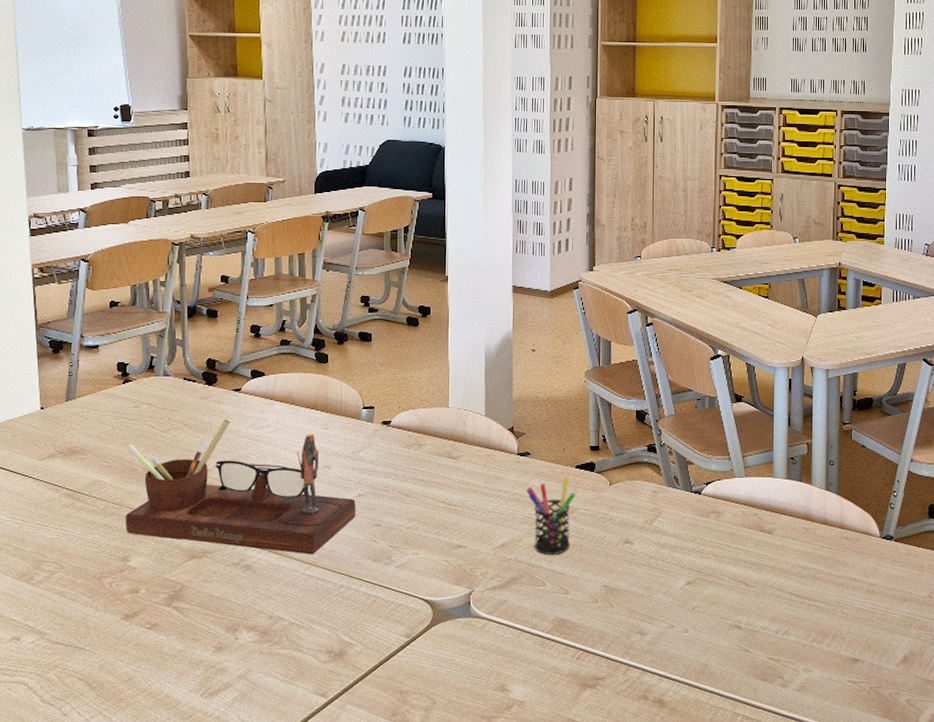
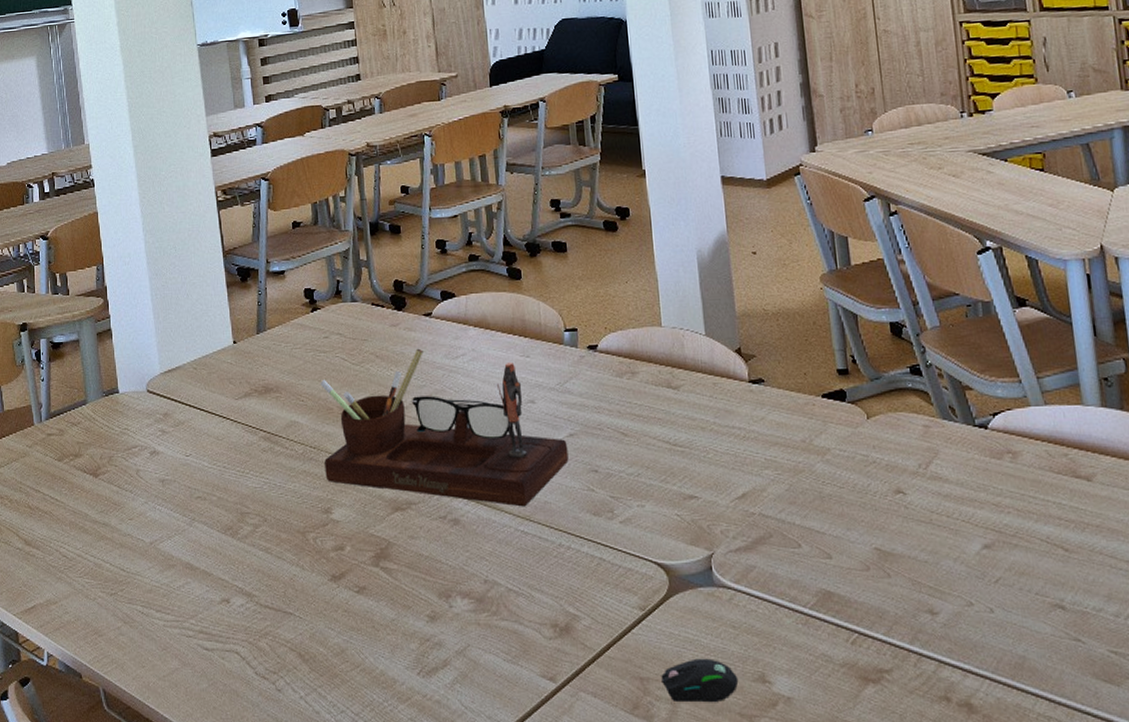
mouse: none [418,674,483,708] -> present [661,658,739,702]
pen holder: present [526,477,576,555] -> none [764,409,827,508]

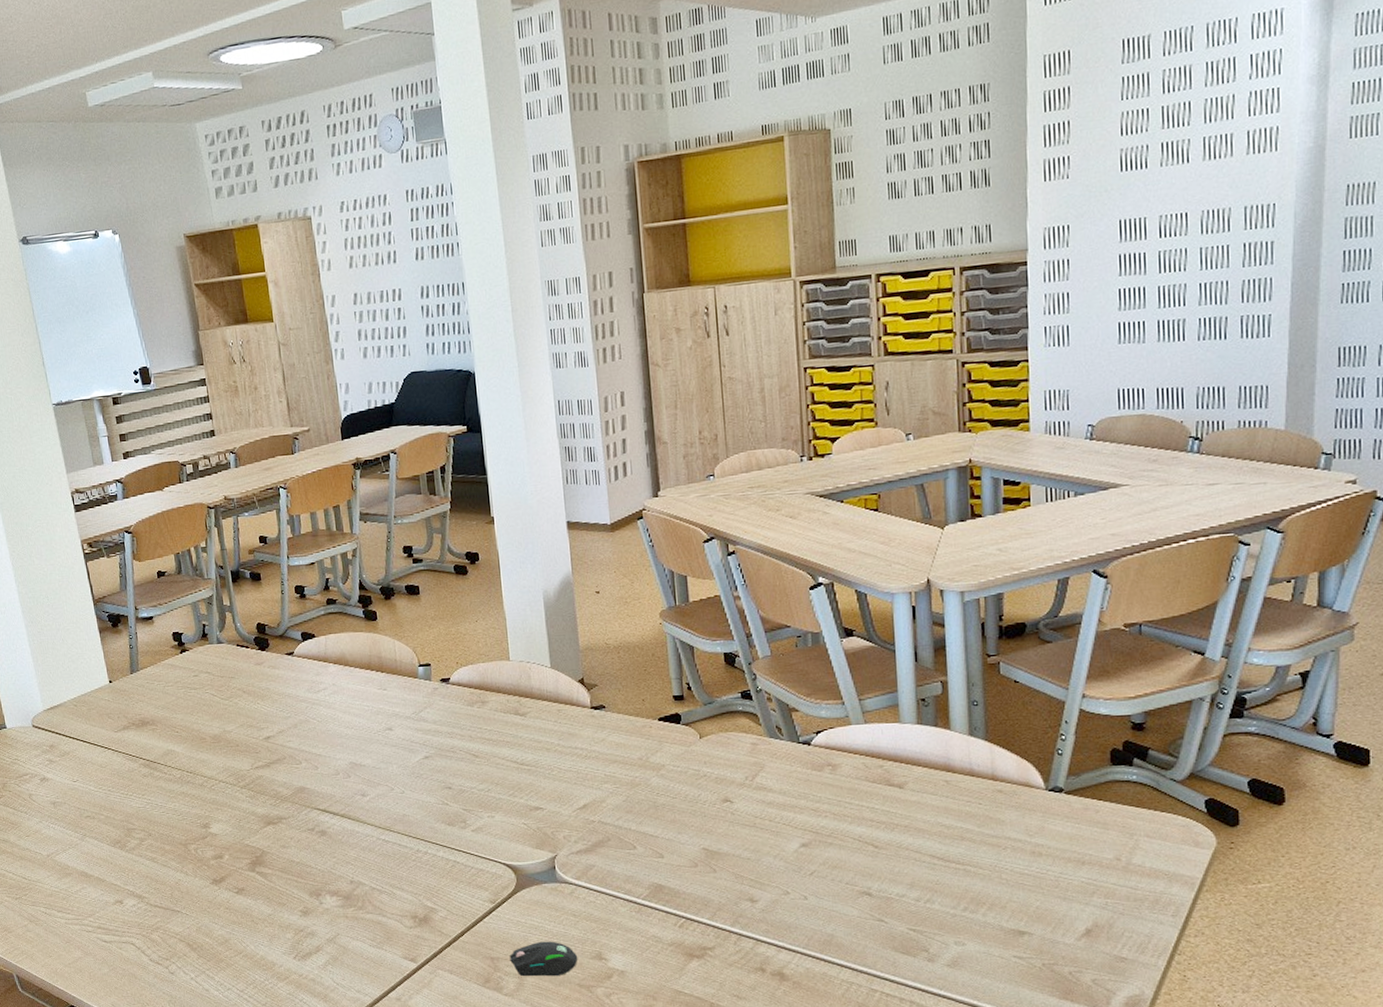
desk organizer: present [320,348,569,507] -> none [192,684,425,820]

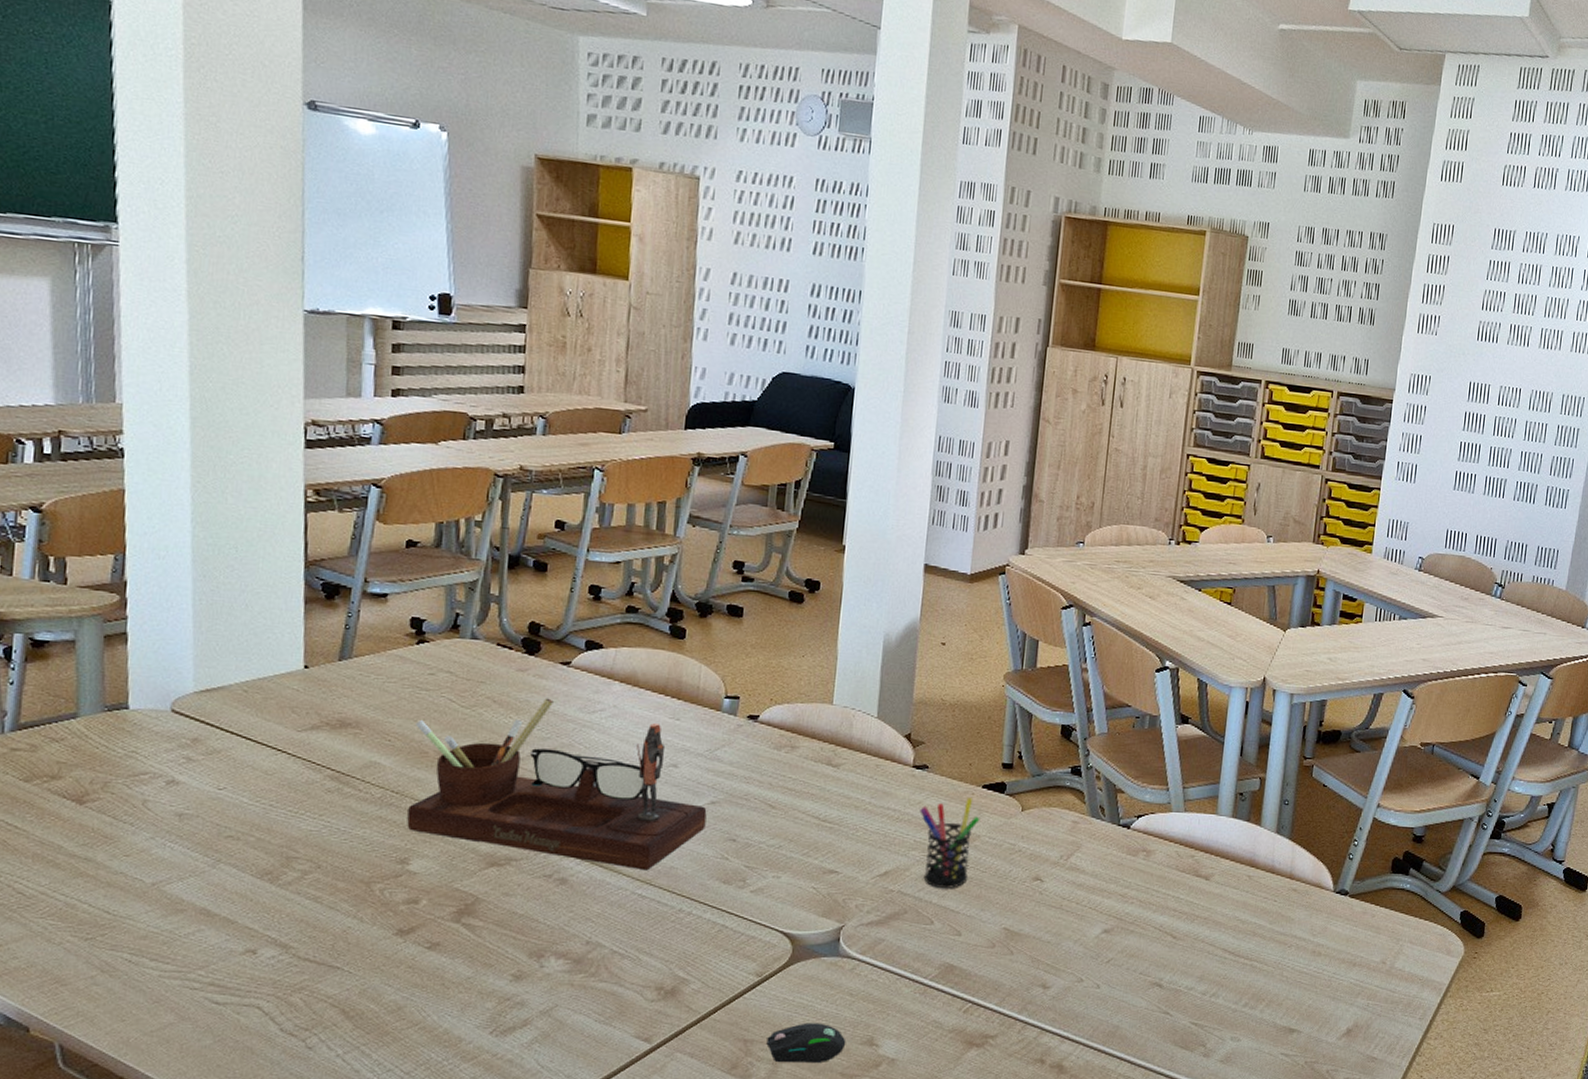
desk organizer: none [192,684,425,820] -> present [407,698,707,871]
pen holder: none [604,731,662,816] -> present [919,798,980,888]

